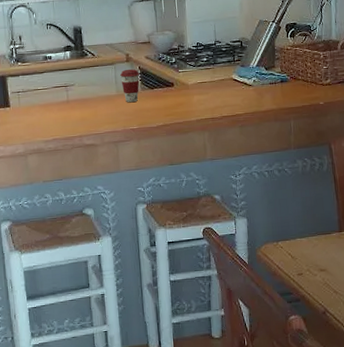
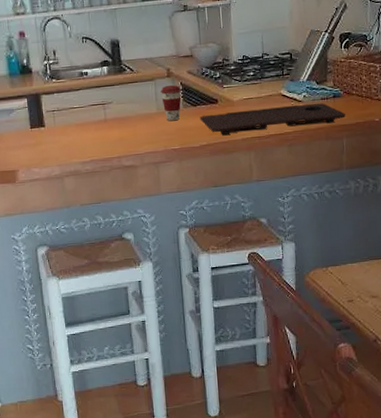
cutting board: none [157,87,293,116] -> present [200,102,346,135]

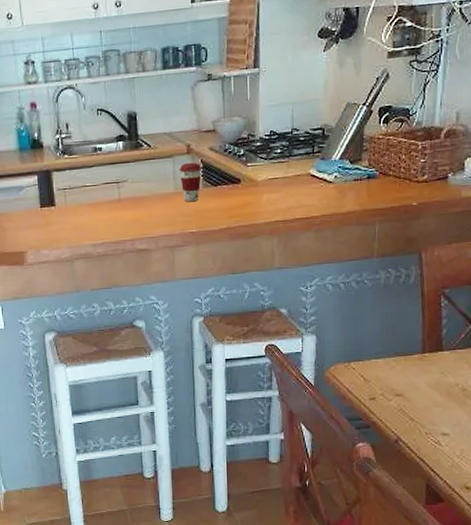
cutting board: present [200,102,346,135] -> none [220,184,380,218]

